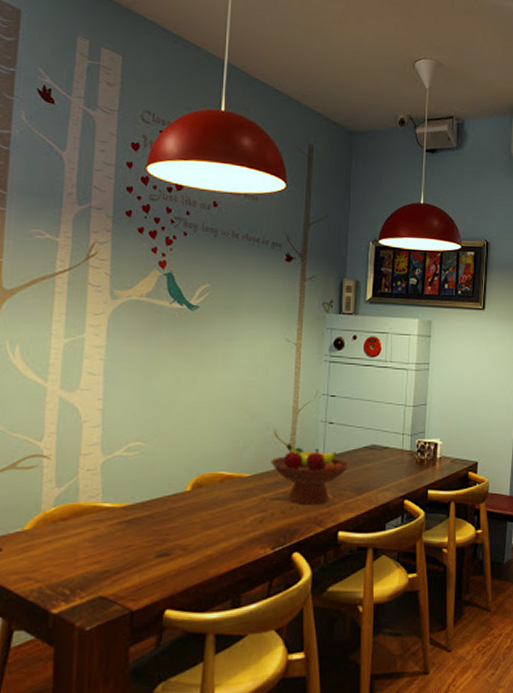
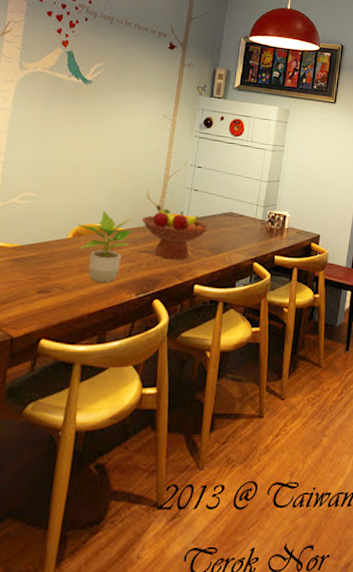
potted plant: none [195,455,262,538] -> present [76,210,134,283]

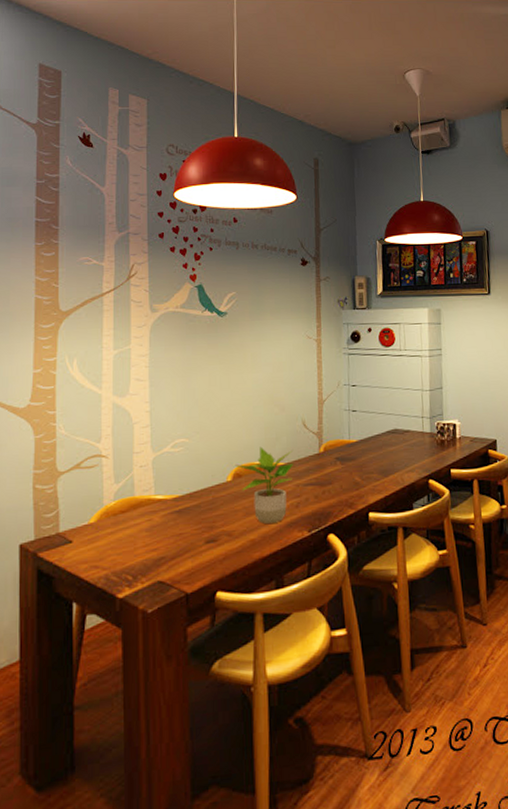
fruit bowl: present [142,205,210,261] -> none [301,433,376,490]

